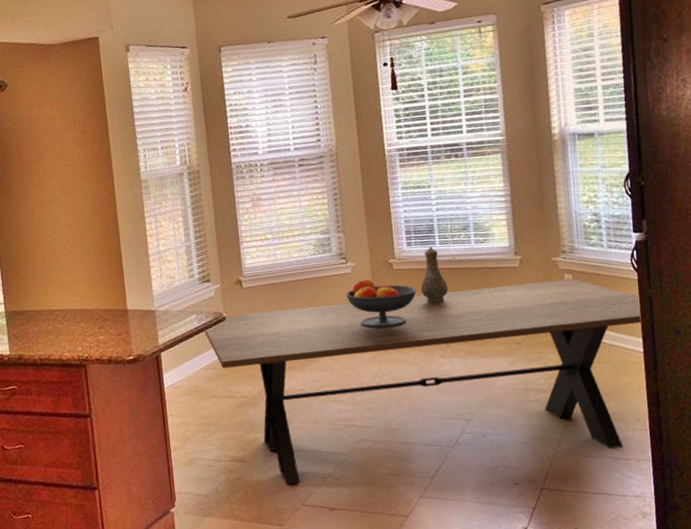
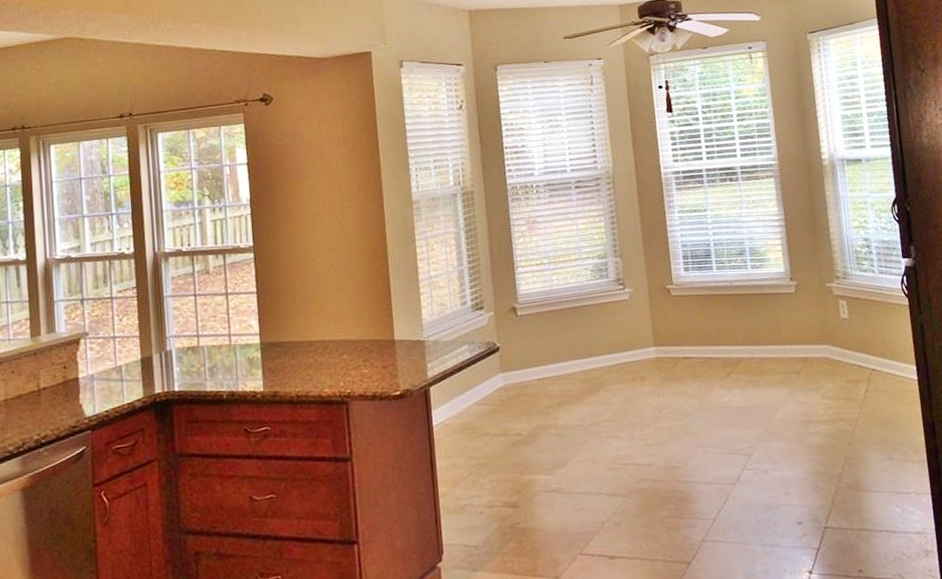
dining table: present [203,278,643,485] -> none [475,305,916,532]
fruit bowl: present [345,279,416,328] -> none [623,306,695,357]
vase: present [420,246,449,304] -> none [698,271,727,331]

